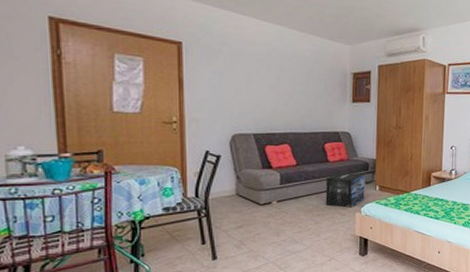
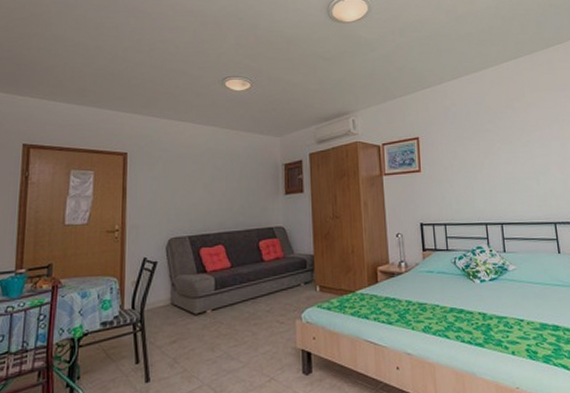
cardboard box: present [325,172,366,208] -> none [261,271,305,314]

